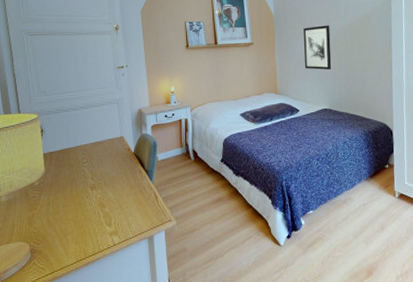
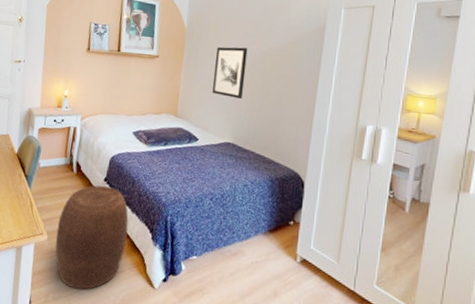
stool: none [184,165,249,262] -> present [55,185,129,290]

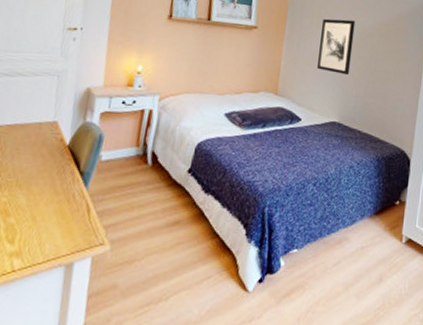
stool: present [55,185,129,290] -> none [121,178,218,306]

